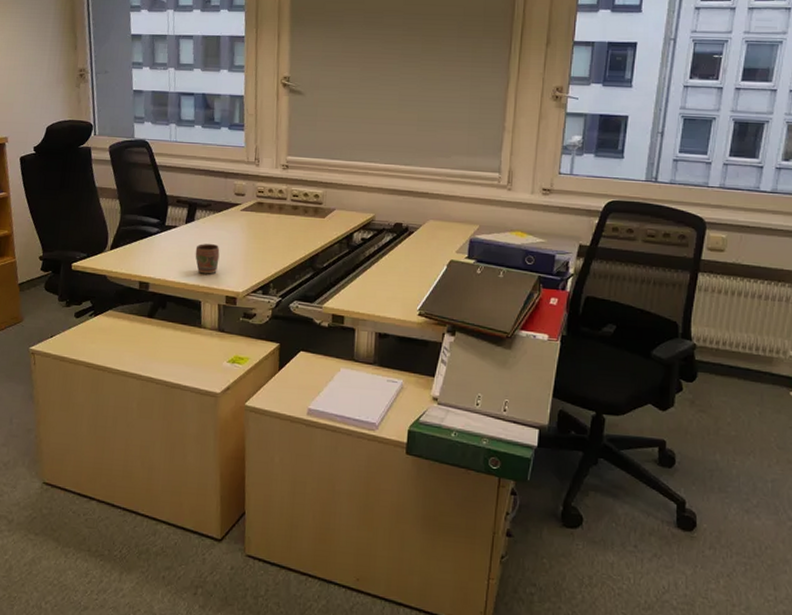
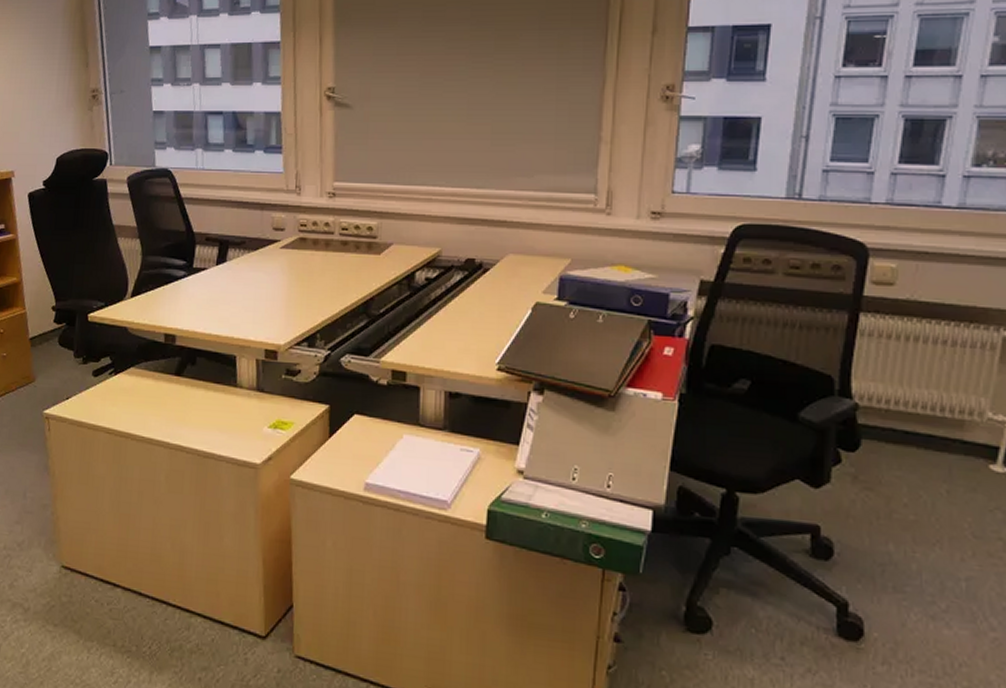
mug: present [195,244,220,274] -> none [228,288,257,324]

